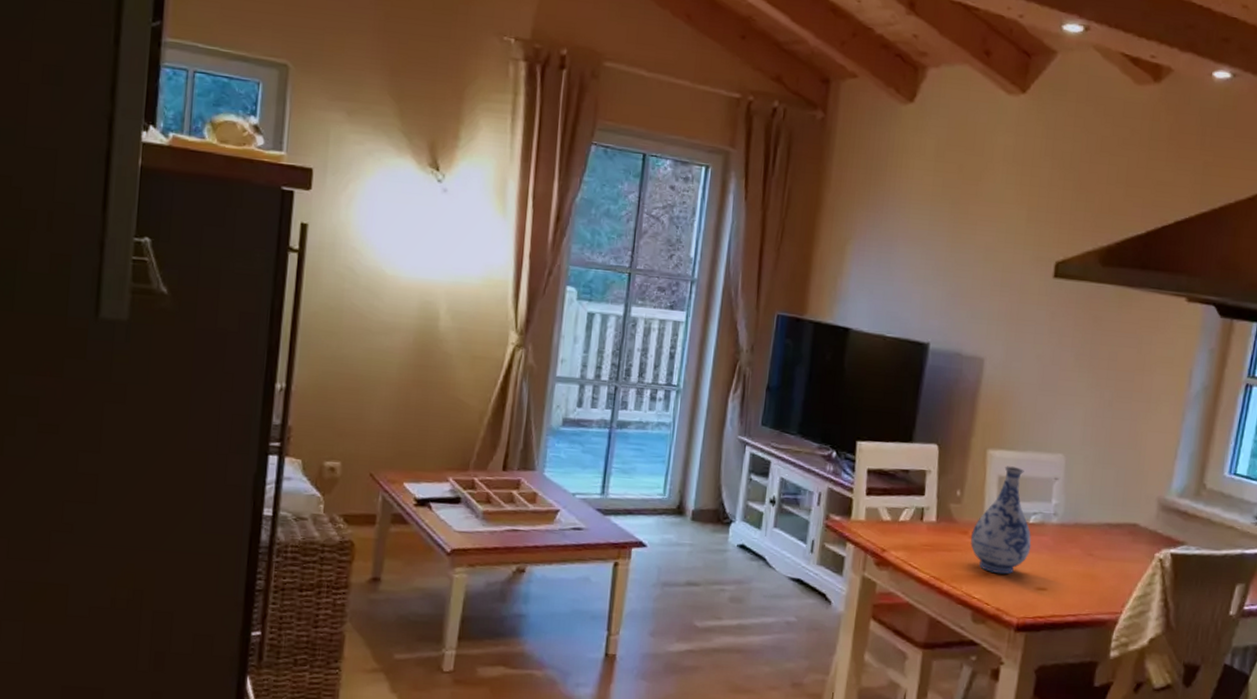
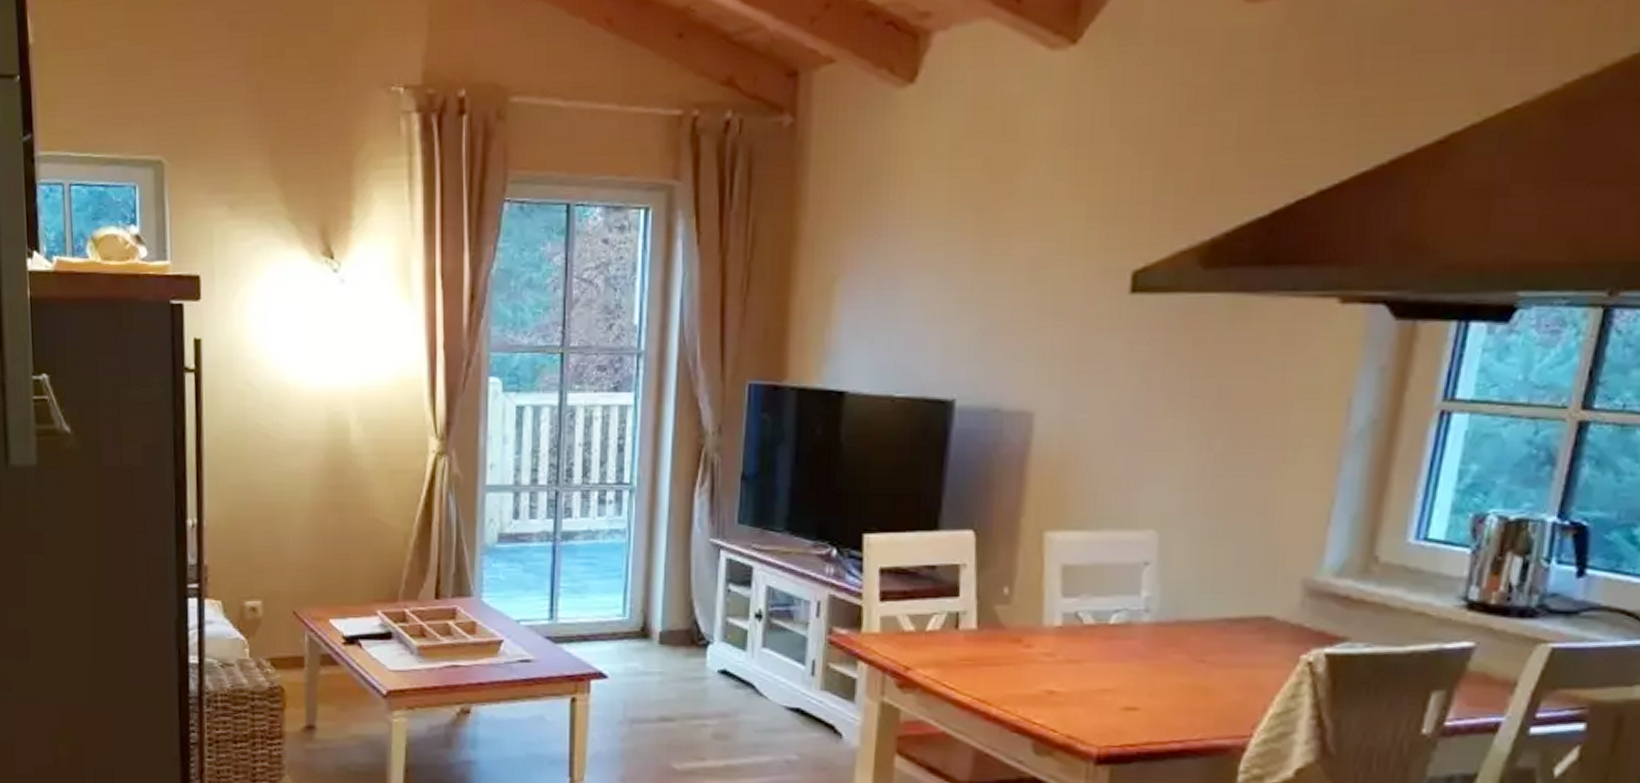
vase: present [970,466,1032,575] -> none [1026,551,1114,692]

